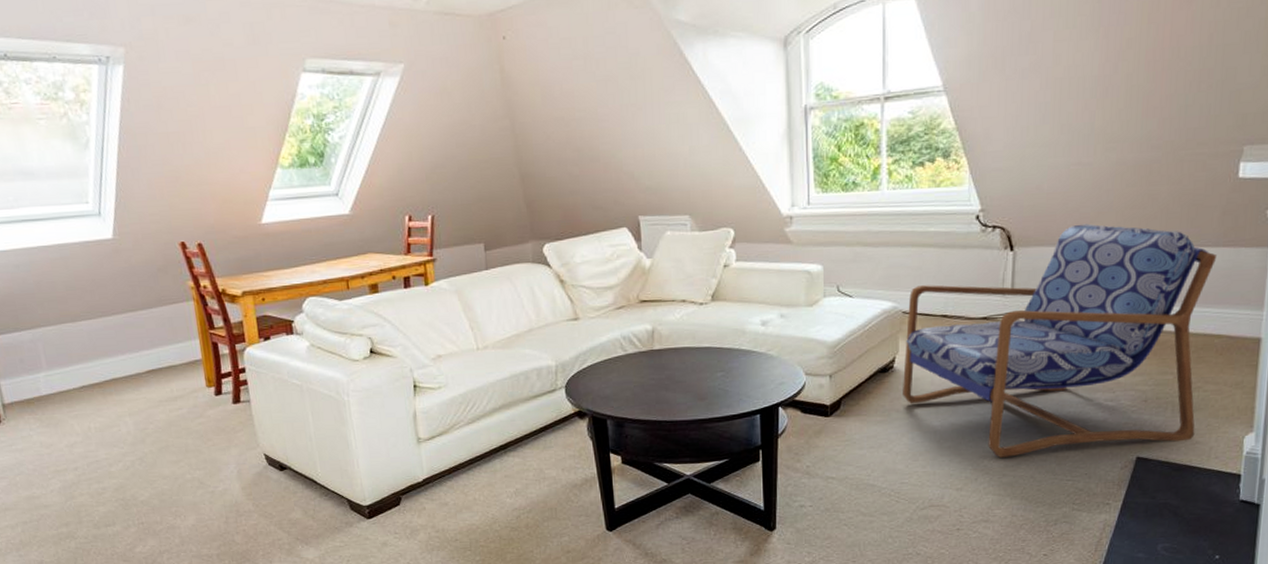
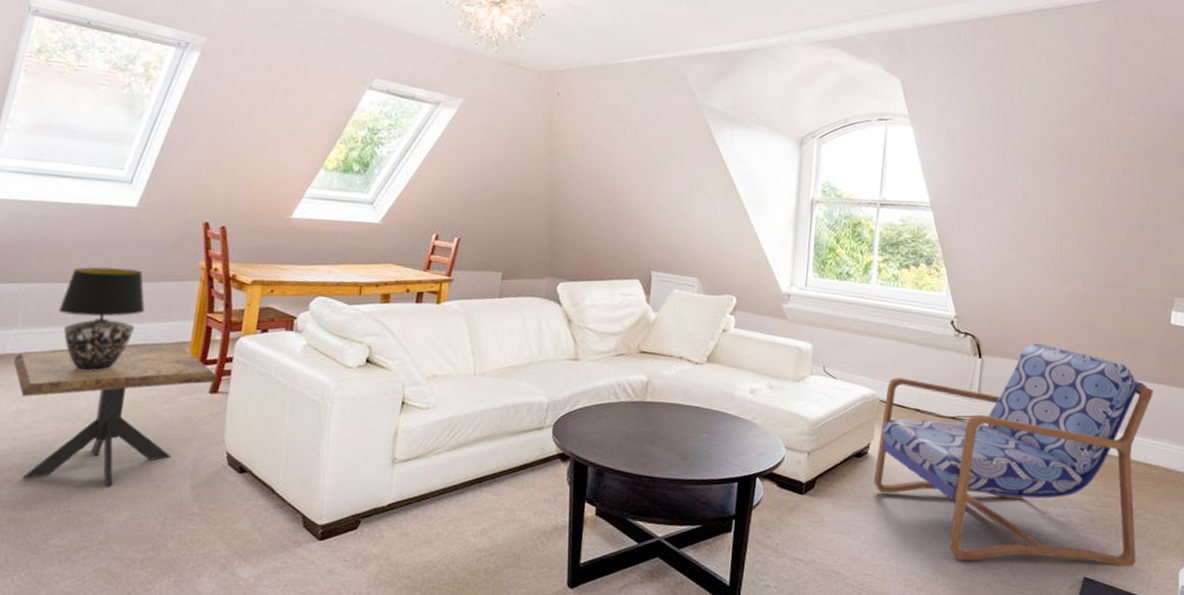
side table: none [50,364,237,502] -> present [13,346,218,487]
table lamp: none [73,299,152,401] -> present [58,267,145,372]

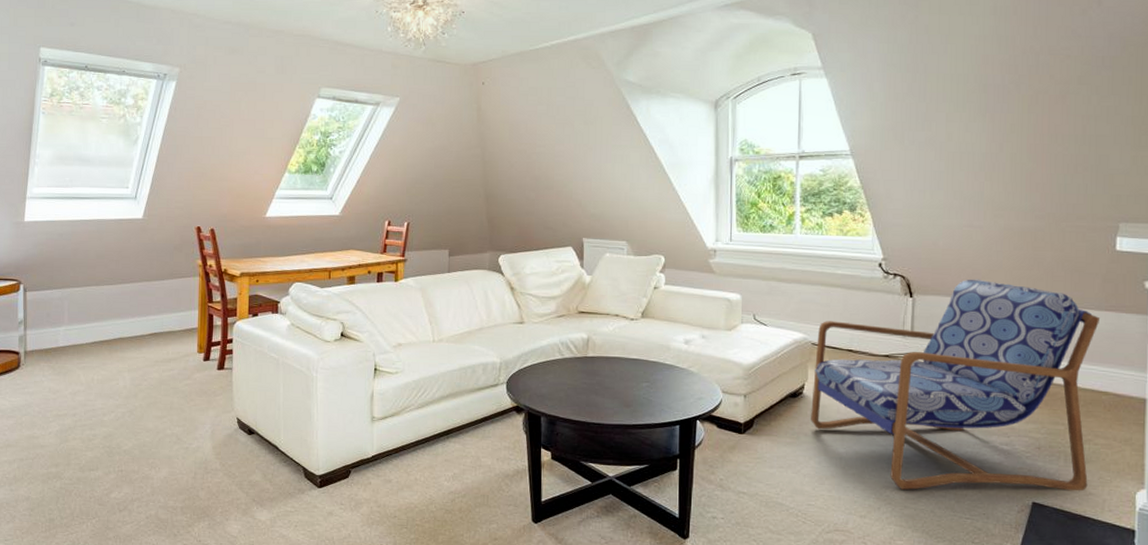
side table: present [13,346,218,487] -> none [65,332,222,450]
table lamp: present [58,267,145,372] -> none [93,270,159,357]

